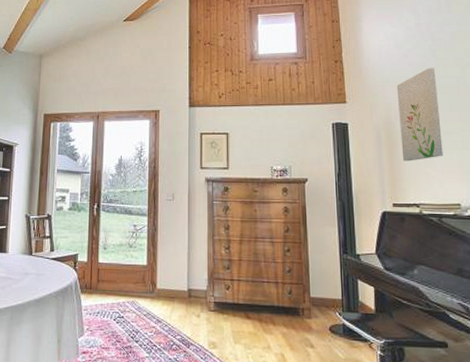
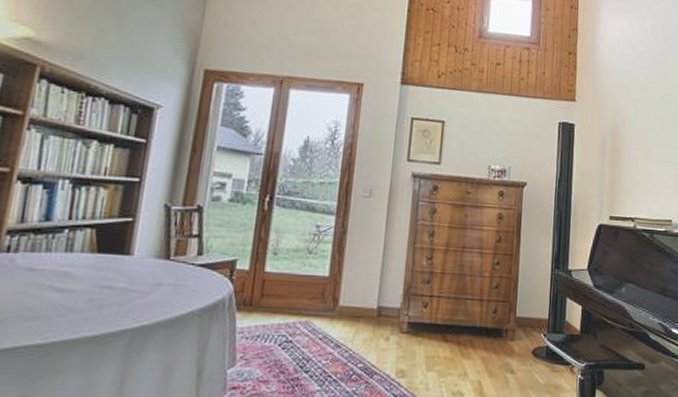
wall art: present [396,68,443,161] -> none [624,74,665,172]

